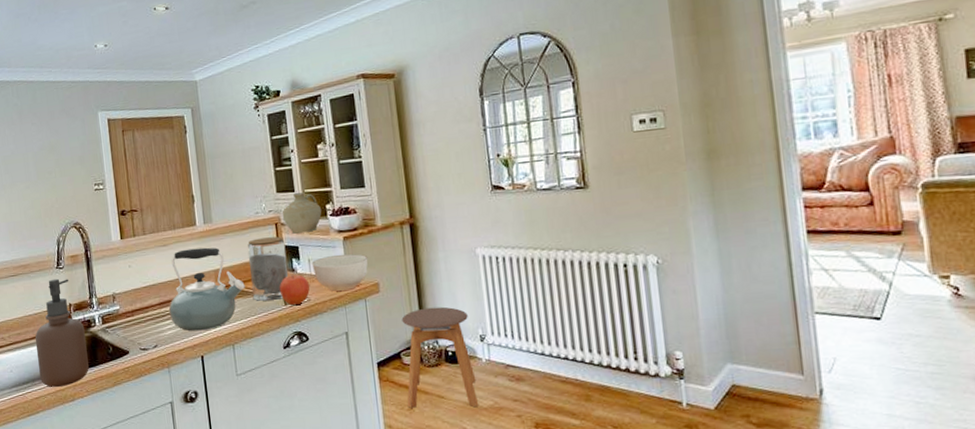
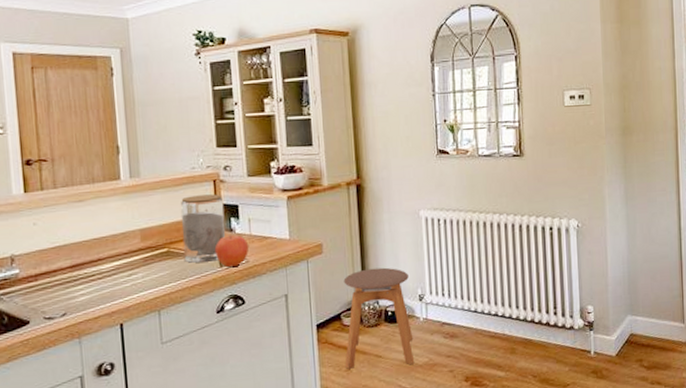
kettle: present [168,247,245,331] -> none [82,204,176,297]
ceramic jug: present [282,192,322,234] -> none [221,148,265,192]
bowl: present [311,253,368,292] -> none [252,213,312,254]

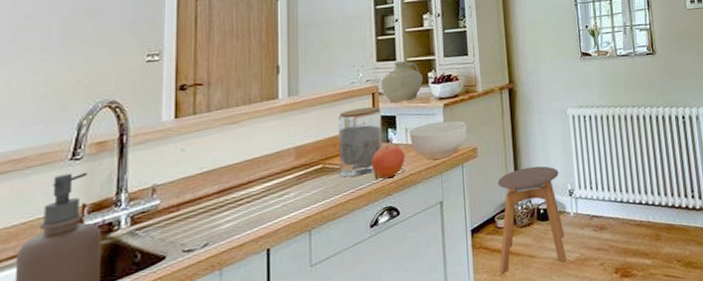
ceramic jug: none [221,148,265,192] -> present [380,61,423,103]
bowl: none [252,213,312,254] -> present [409,120,468,161]

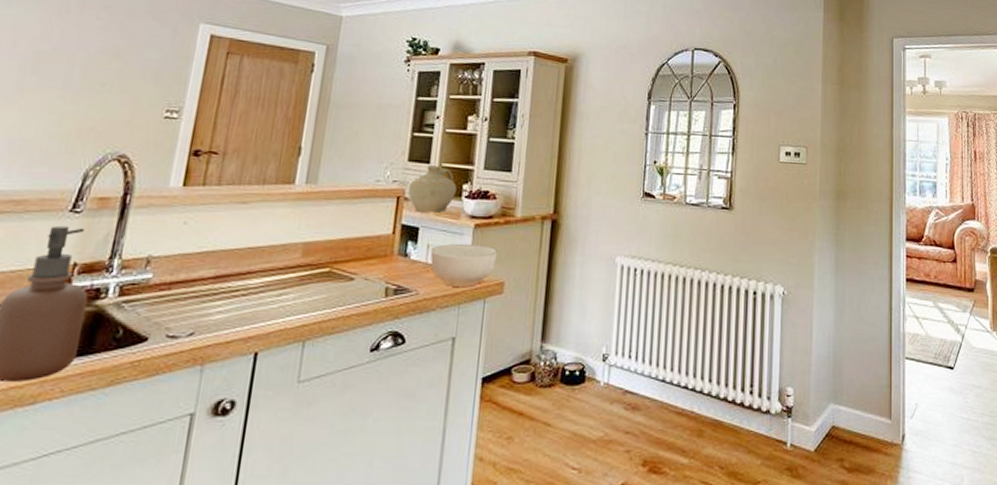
jar: present [337,106,383,178] -> none [346,211,404,289]
fruit: present [370,145,406,179] -> none [382,261,423,298]
stool: present [497,166,567,273] -> none [506,317,594,439]

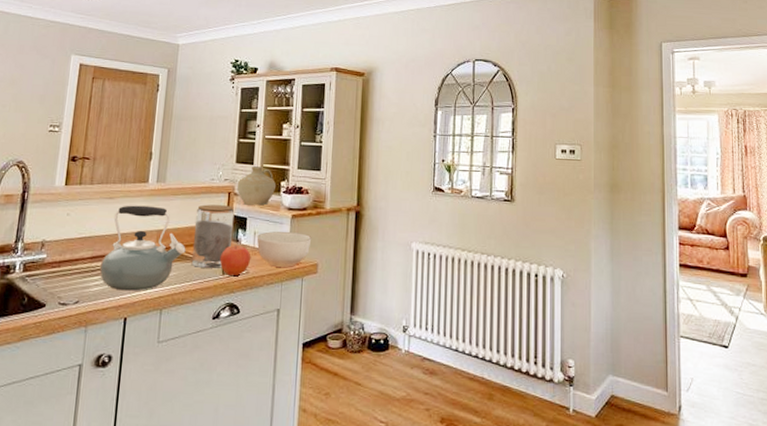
kettle: none [224,211,340,319] -> present [99,205,186,291]
jar: none [346,211,404,289] -> present [191,204,235,268]
fruit: none [382,261,423,298] -> present [219,245,251,276]

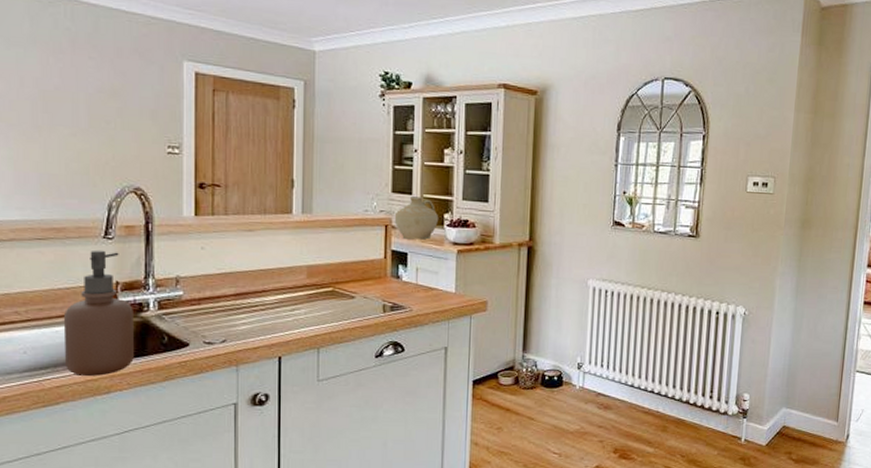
kettle: present [99,205,186,291] -> none [245,238,341,330]
jar: present [191,204,235,268] -> none [348,238,393,306]
fruit: present [219,245,251,276] -> none [379,282,414,313]
bowl: present [256,231,312,269] -> none [419,267,480,306]

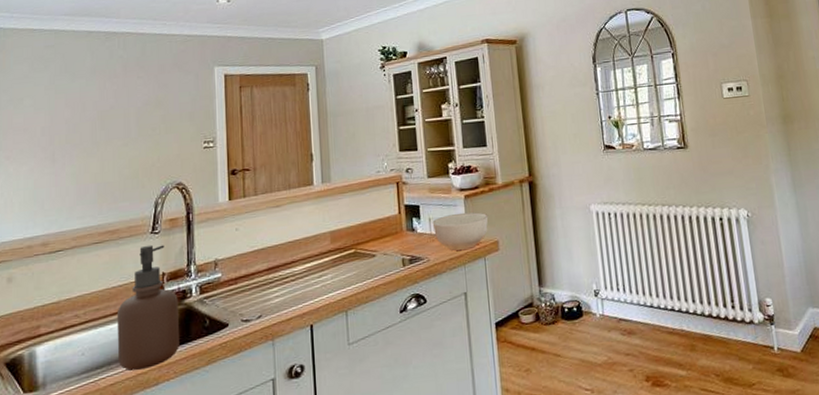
ceramic jug: present [394,196,438,240] -> none [404,151,444,193]
bowl: none [419,267,480,306] -> present [432,212,489,252]

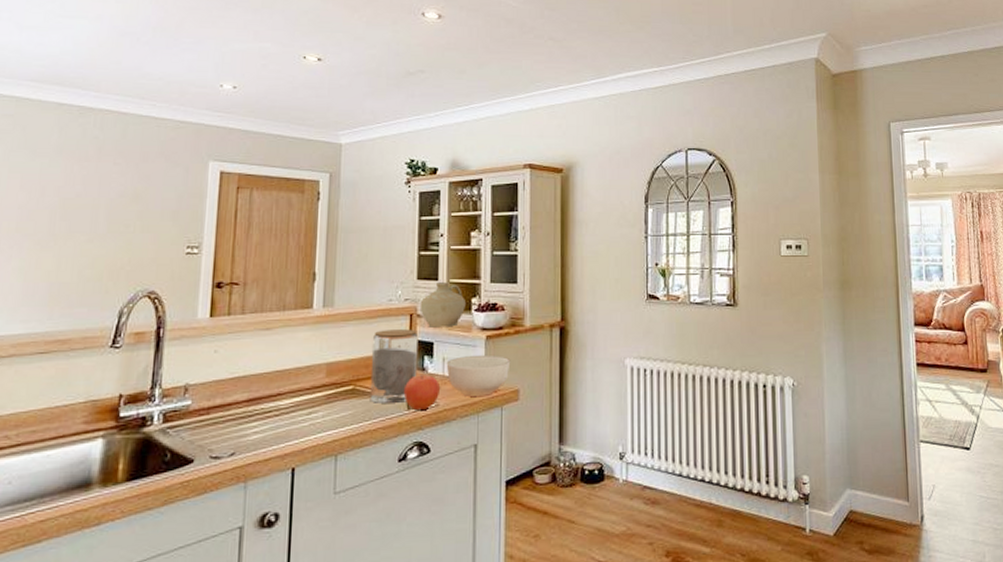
soap dispenser: present [116,244,179,371] -> none [53,360,136,507]
jar: none [366,195,408,263] -> present [369,329,419,403]
fruit: none [398,234,430,266] -> present [403,375,441,410]
ceramic jug: none [404,151,444,193] -> present [419,282,465,328]

